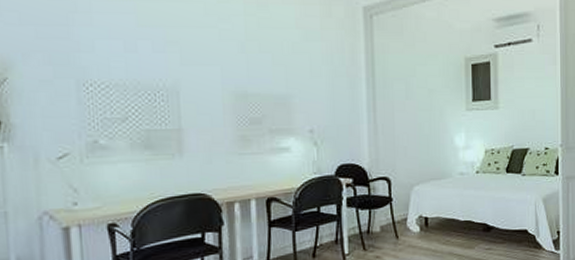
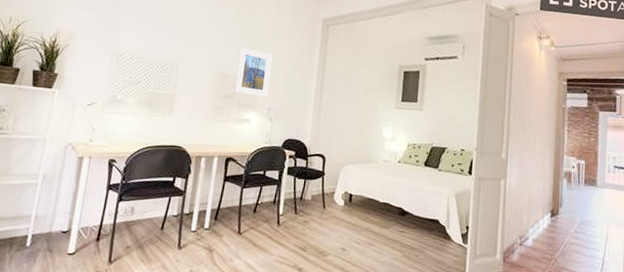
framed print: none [259,55,307,117] -> present [234,47,273,97]

